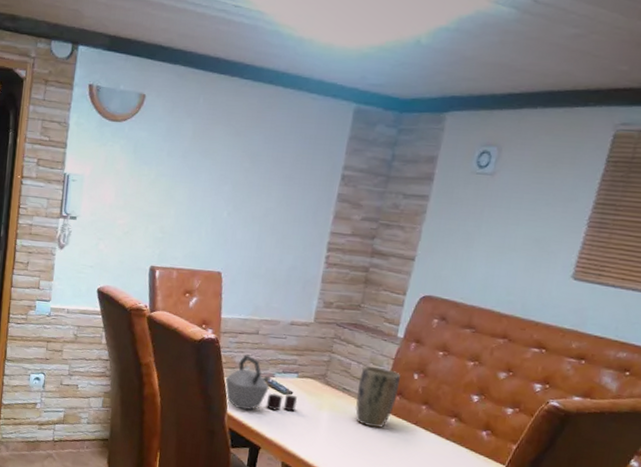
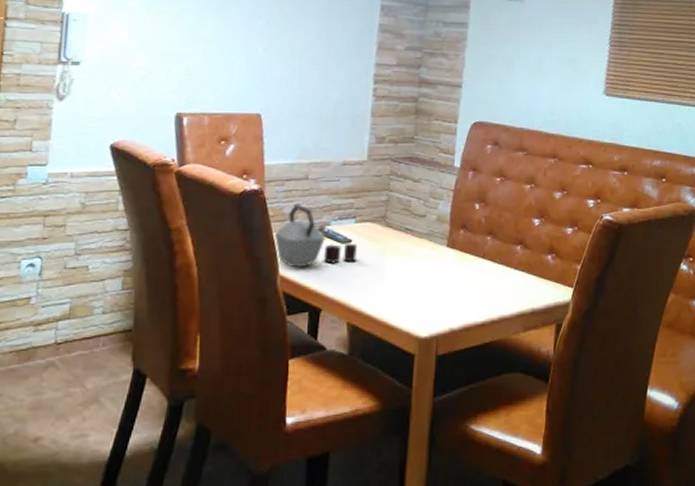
plant pot: present [356,366,401,428] -> none [420,200,463,268]

